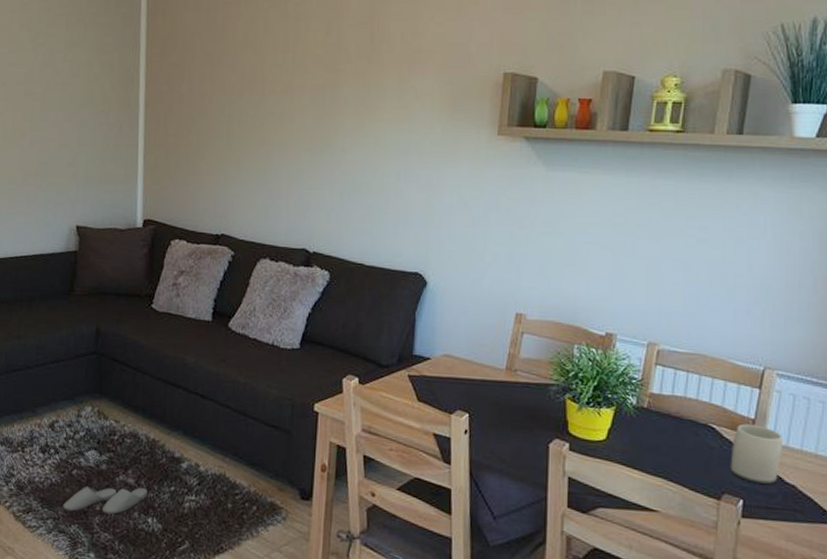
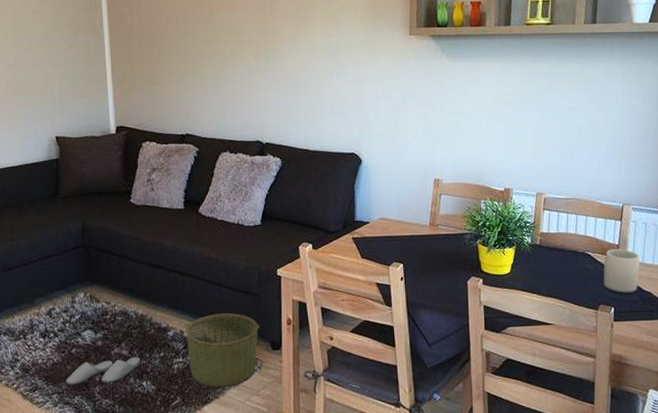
basket: none [201,448,288,537] -> present [185,313,259,388]

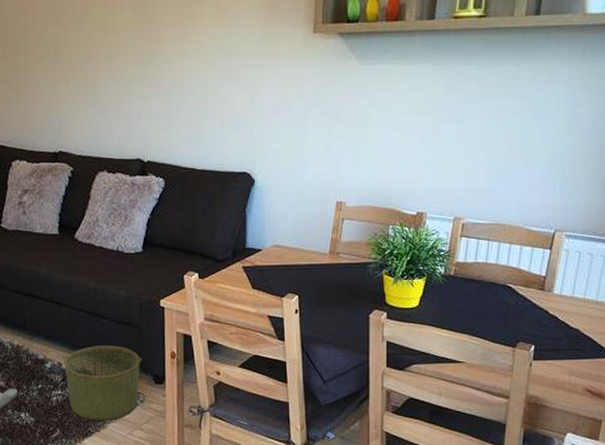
mug: present [603,248,640,294] -> none [524,280,569,331]

